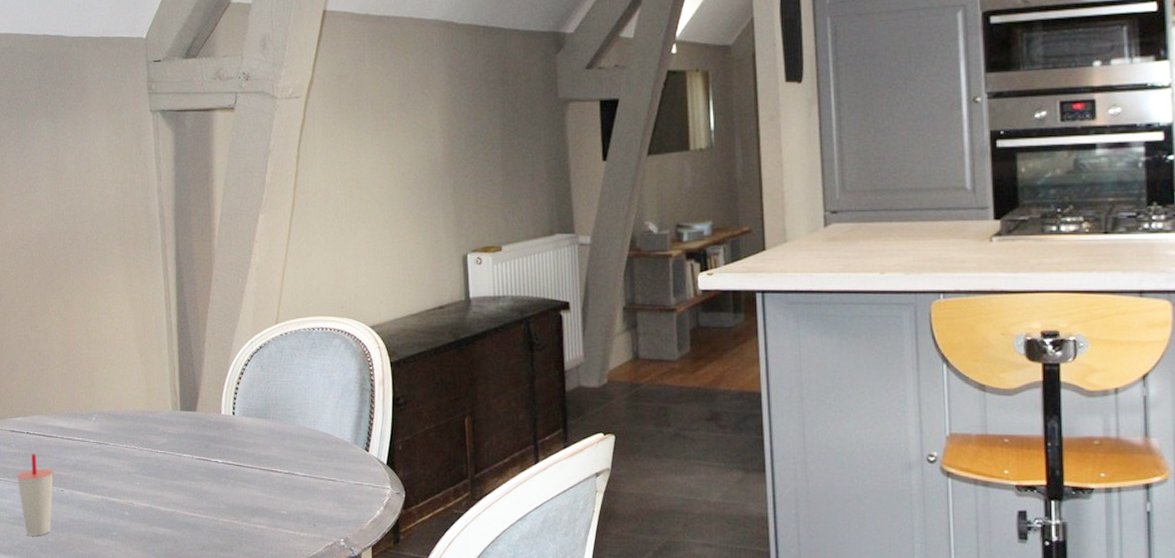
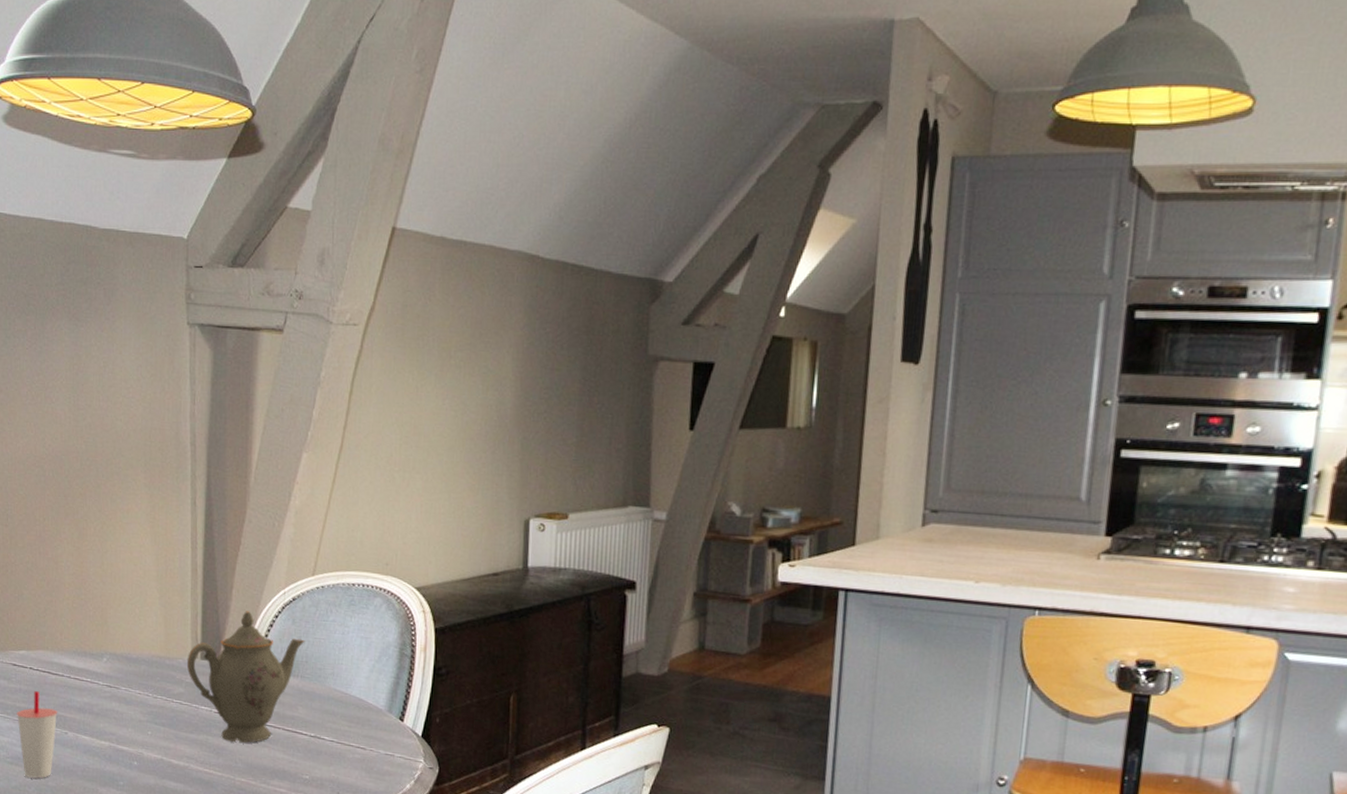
teapot: none [167,362,274,485] -> present [186,611,305,743]

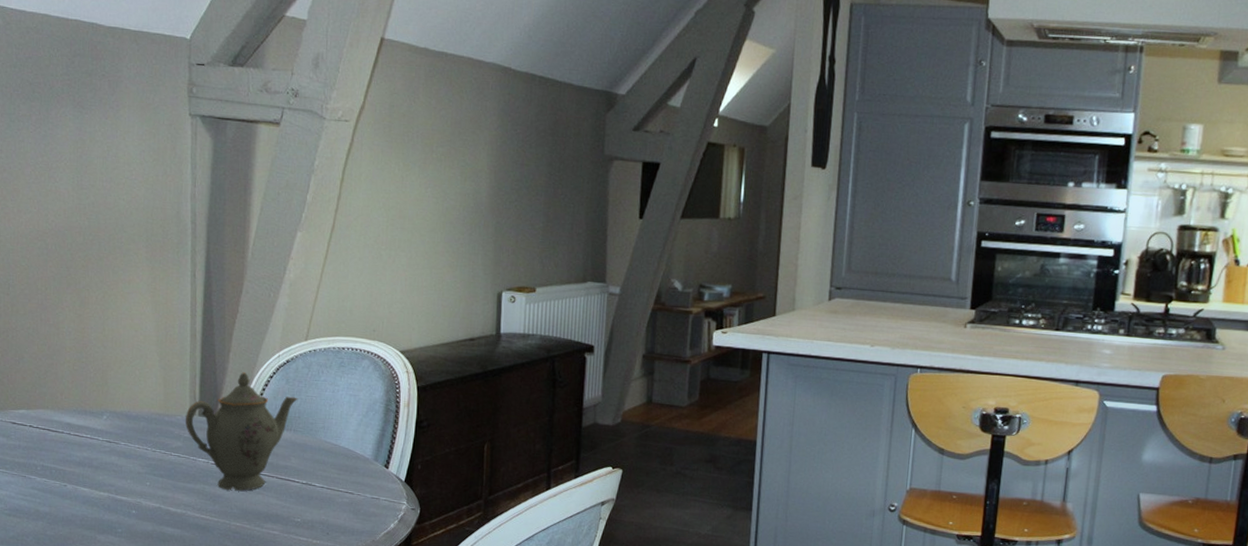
cup: present [16,691,58,779] -> none [15,447,57,528]

